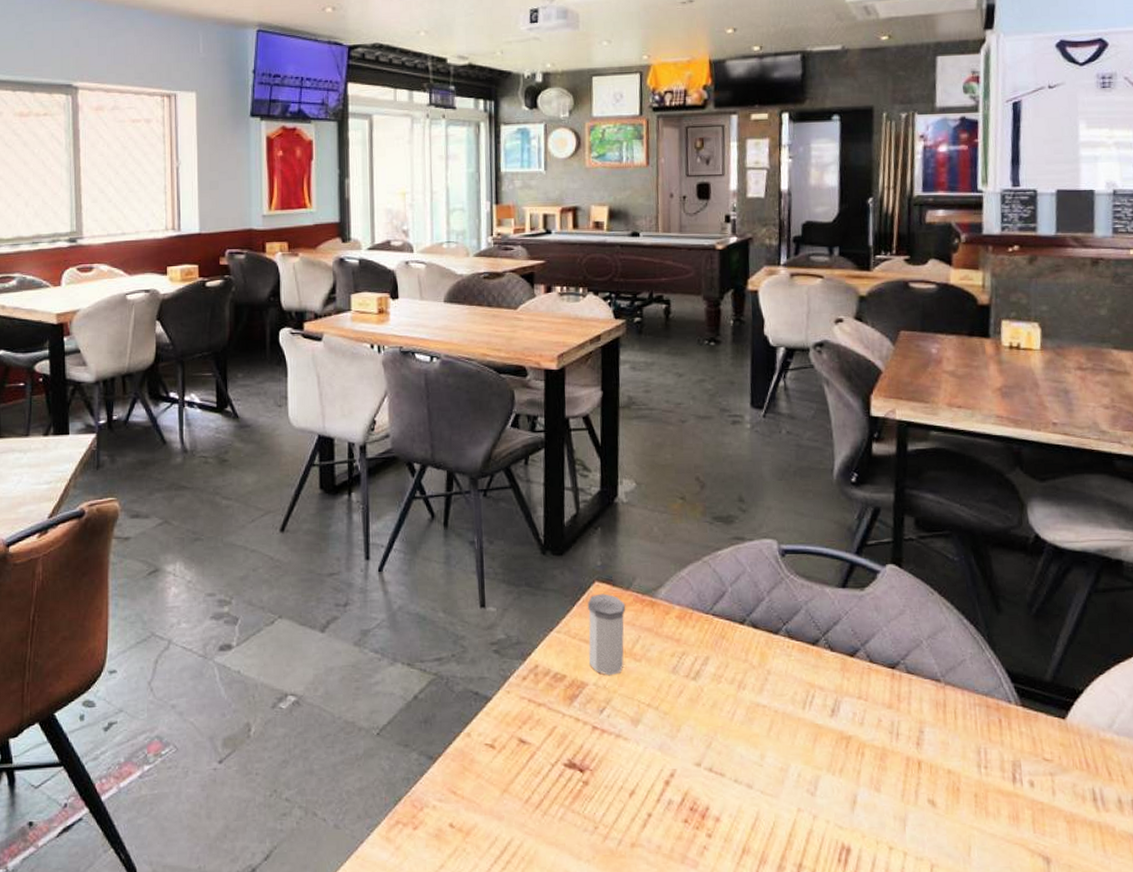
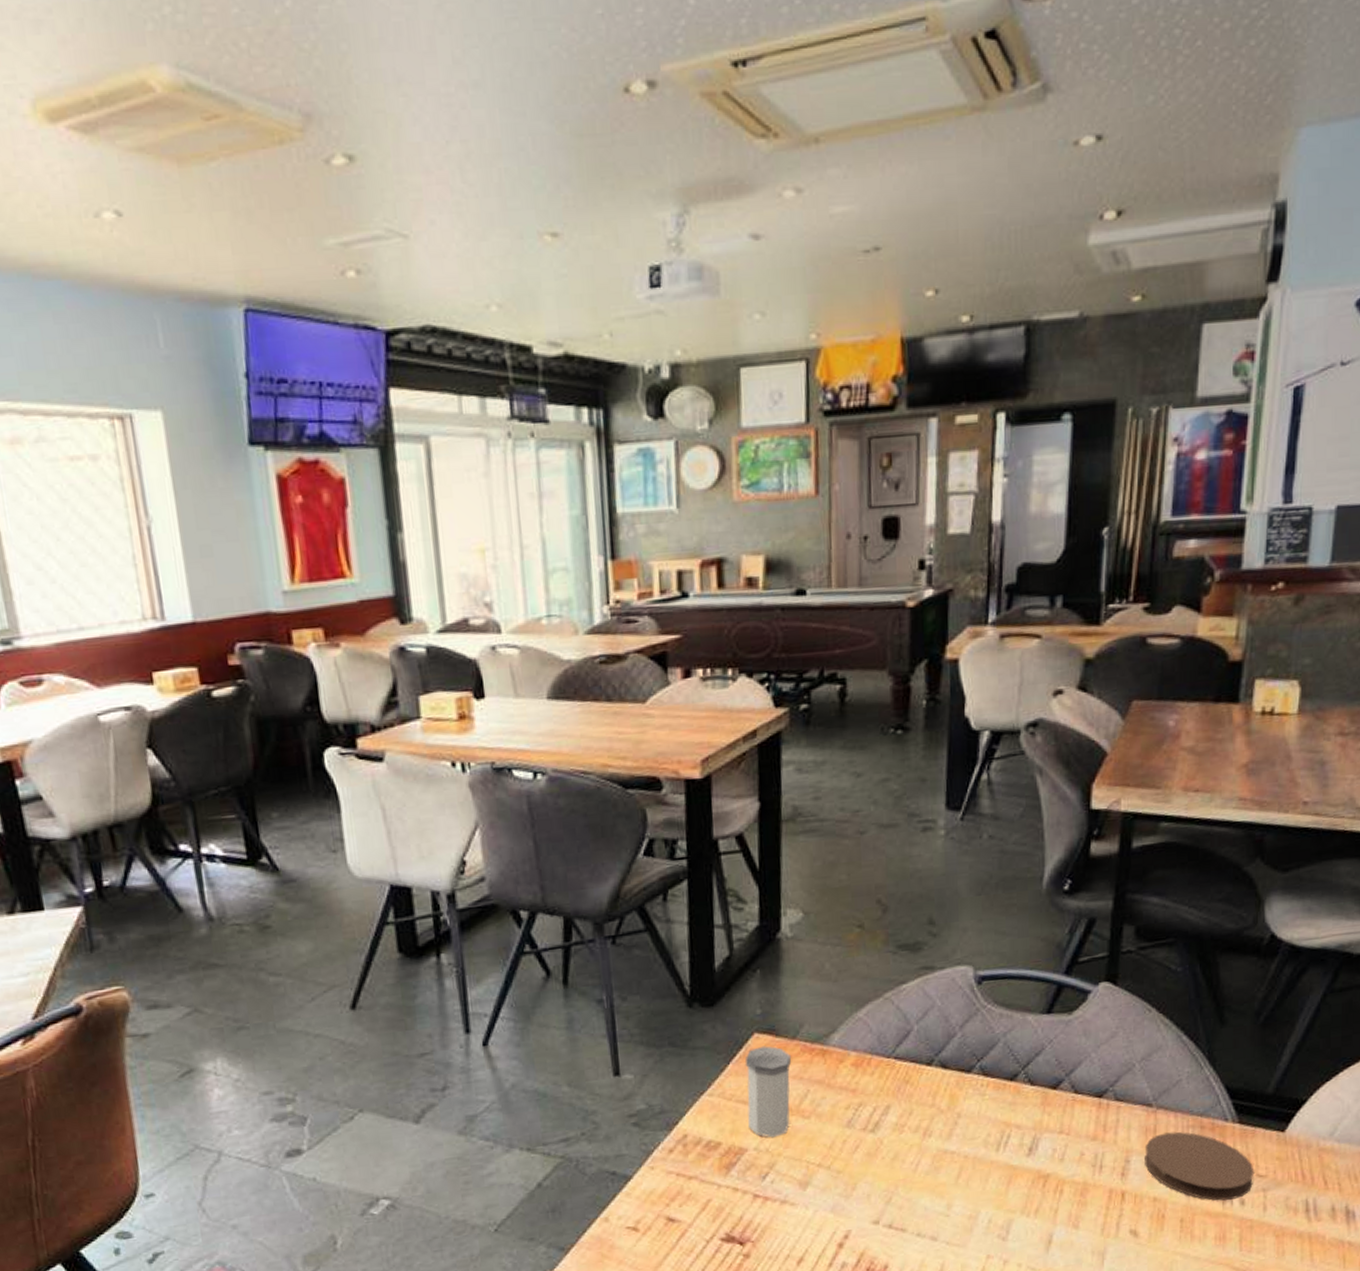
coaster: none [937,708,1041,780] -> present [1145,1131,1254,1201]

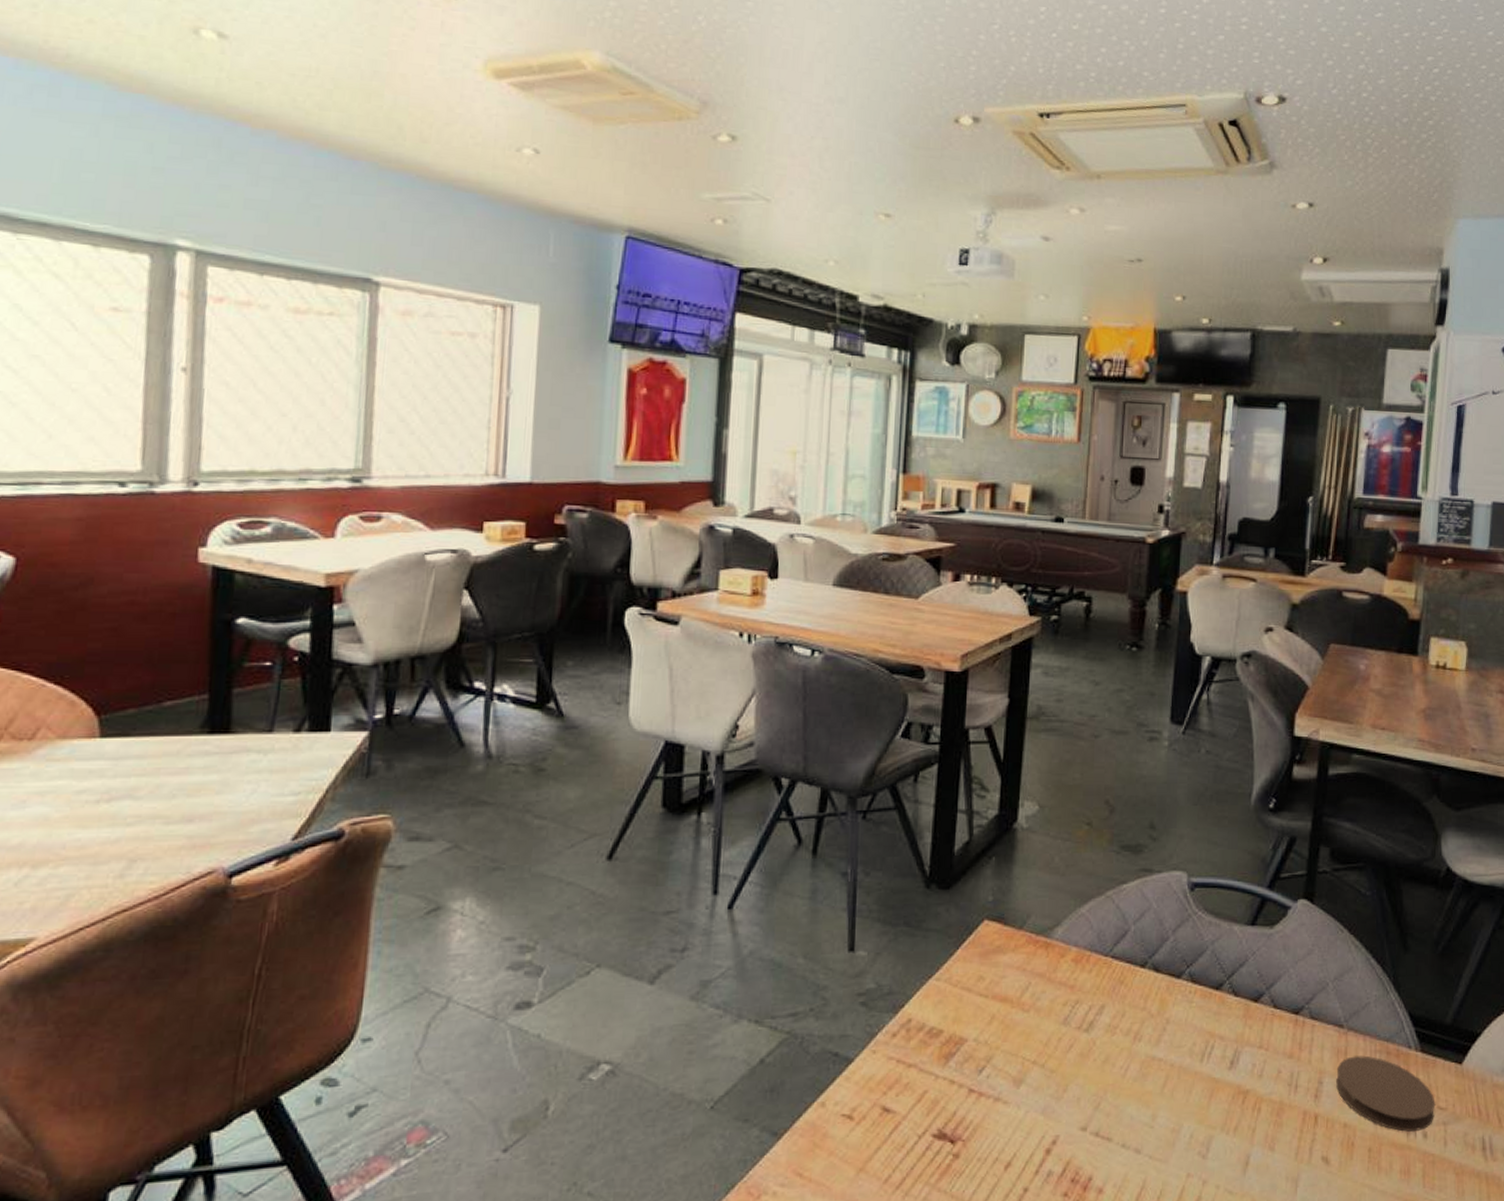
salt shaker: present [744,1046,792,1138] -> none [971,933,1017,1030]

